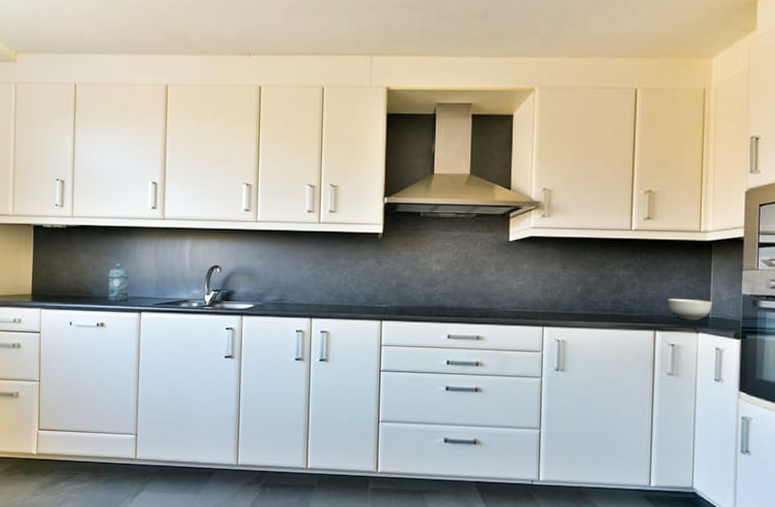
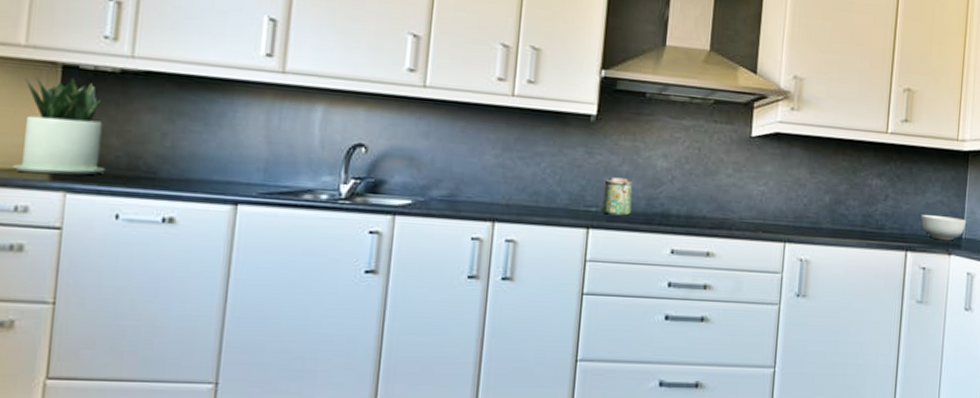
planter: none [11,234,62,298] -> present [13,76,106,176]
canister: present [107,262,129,302] -> none [184,129,222,188]
canister: none [391,280,414,310] -> present [602,177,633,216]

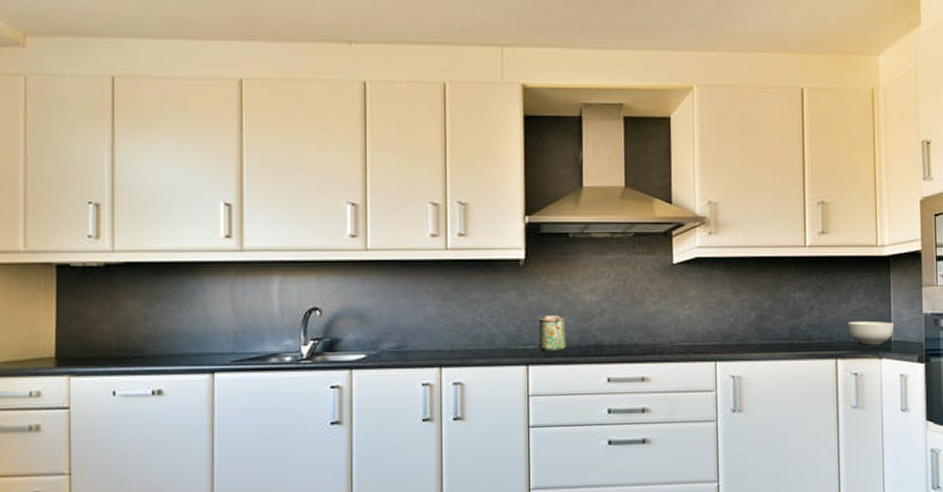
planter: present [13,76,106,176] -> none [24,275,101,363]

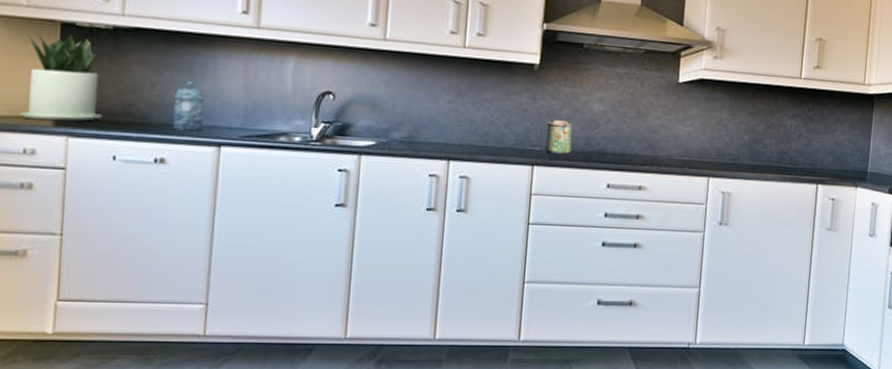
planter: none [24,275,101,363] -> present [20,33,103,122]
canister: none [165,309,197,361] -> present [172,80,206,131]
bowl: present [847,321,895,345] -> none [830,151,872,175]

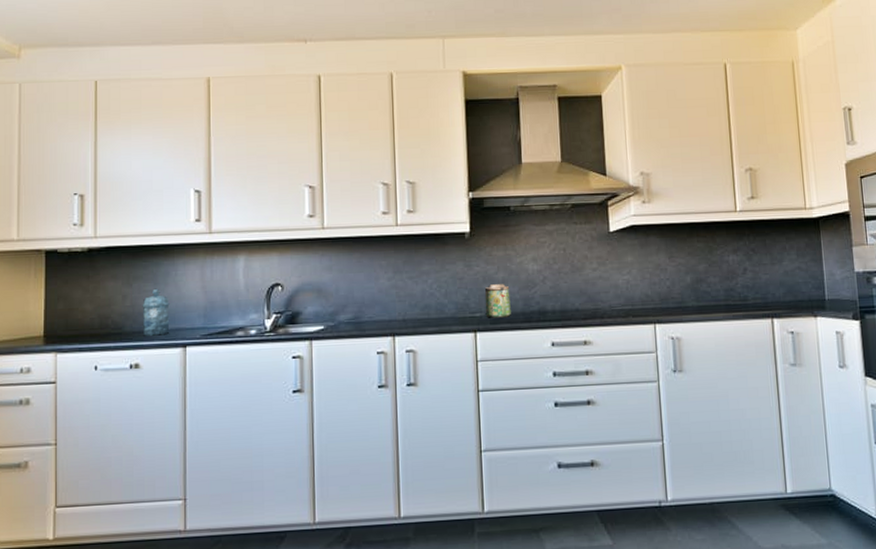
planter: present [20,33,103,122] -> none [16,260,84,341]

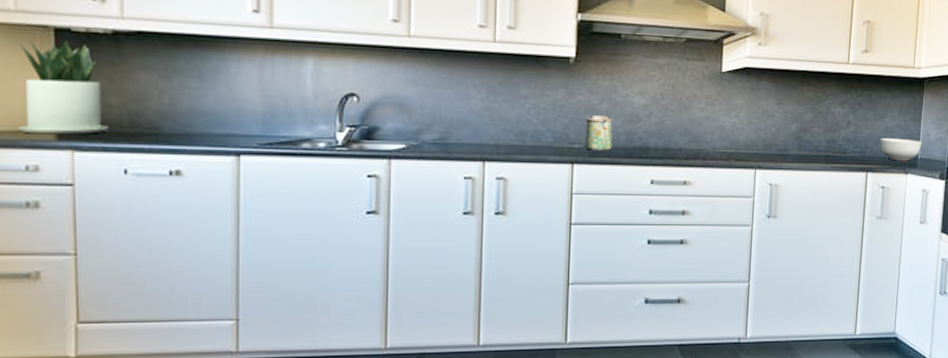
planter: none [16,260,84,341] -> present [18,40,109,135]
canister: present [142,288,170,336] -> none [184,86,220,141]
bowl: none [781,281,828,304] -> present [879,137,922,161]

